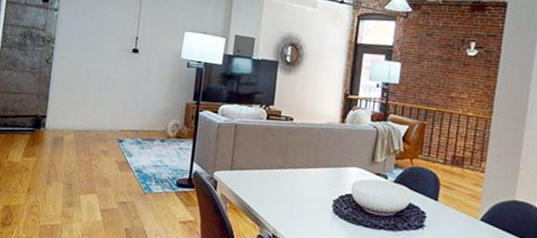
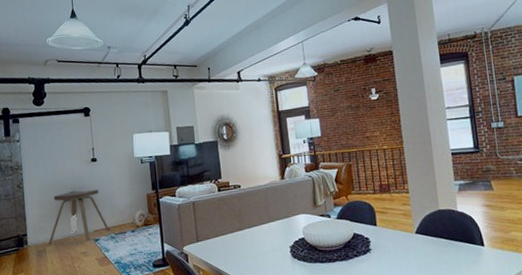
music stool: none [67,80,137,139] -> present [48,189,110,245]

